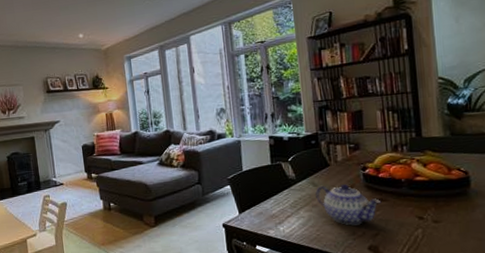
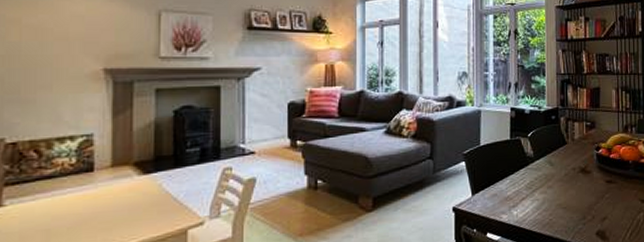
teapot: present [315,184,382,226] -> none [552,164,611,209]

